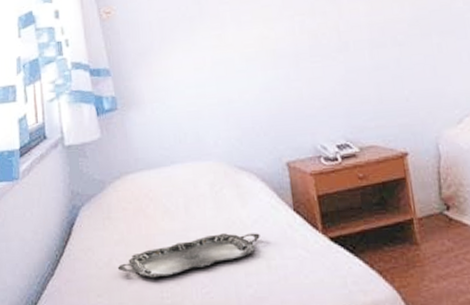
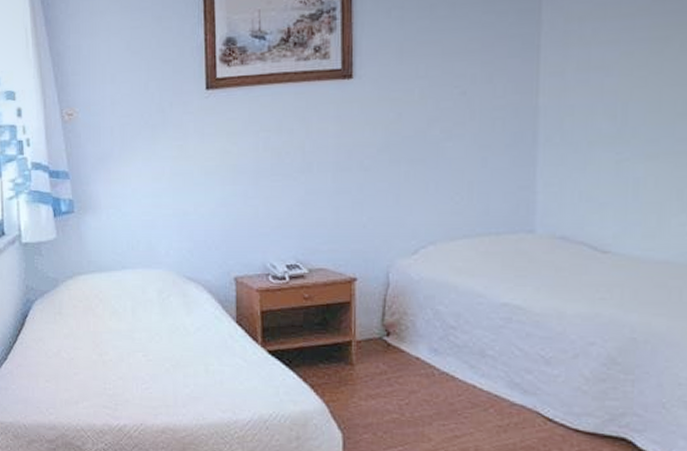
serving tray: present [117,233,260,278] -> none [65,337,201,371]

